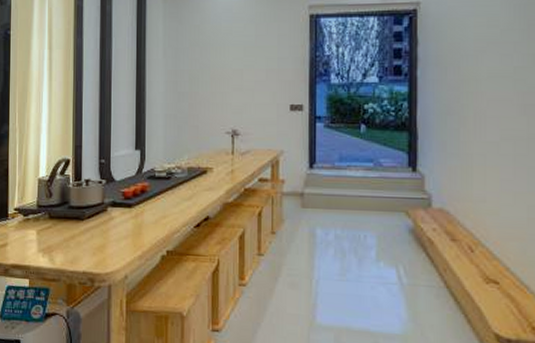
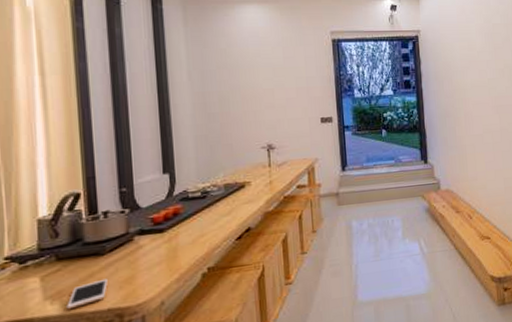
cell phone: none [53,242,84,265] -> present [67,278,108,310]

